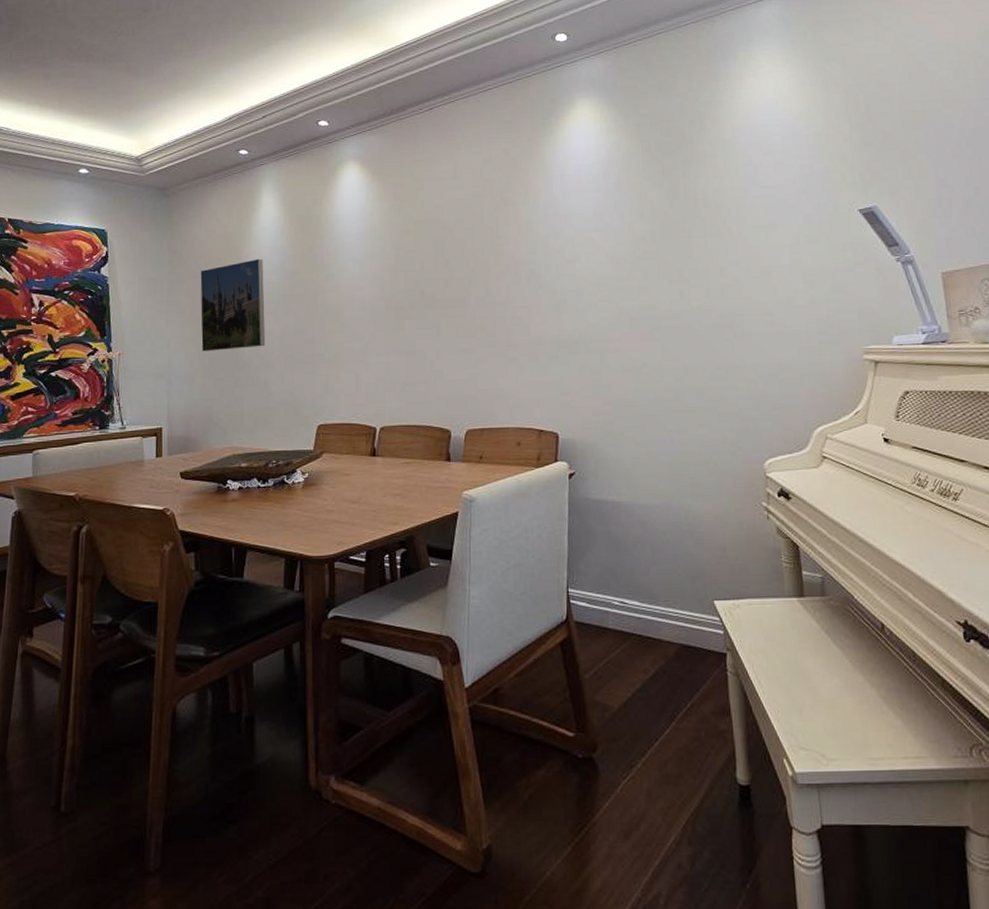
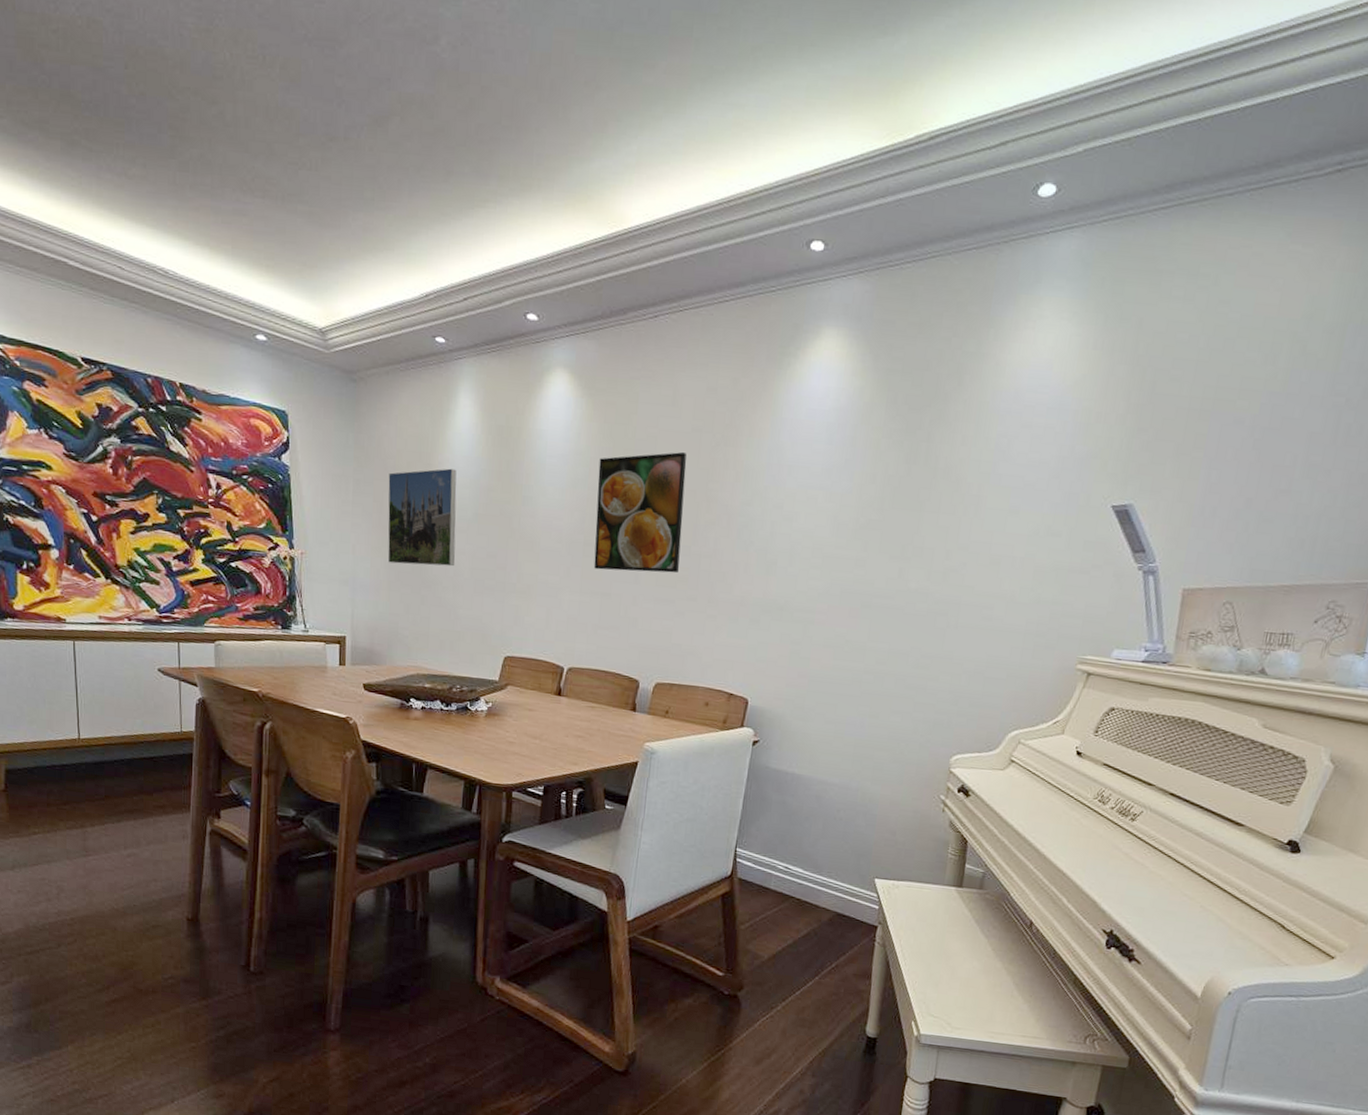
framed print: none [393,216,476,330] -> present [593,451,687,573]

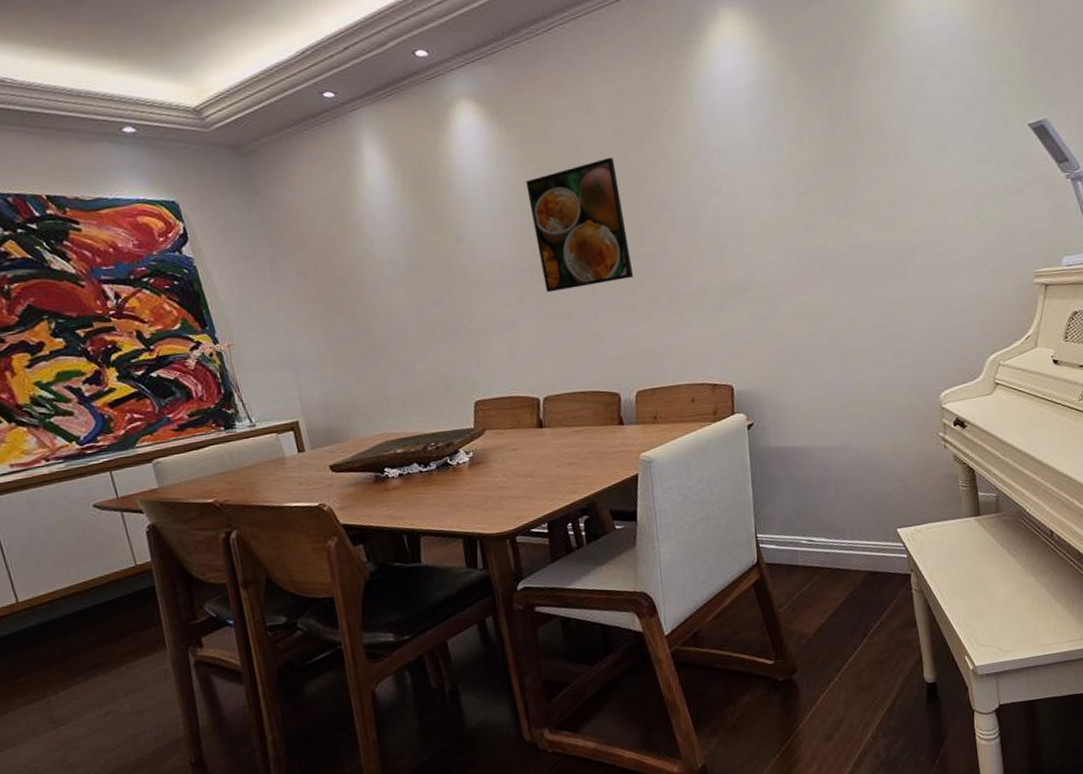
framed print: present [387,468,457,567] -> none [305,223,400,334]

